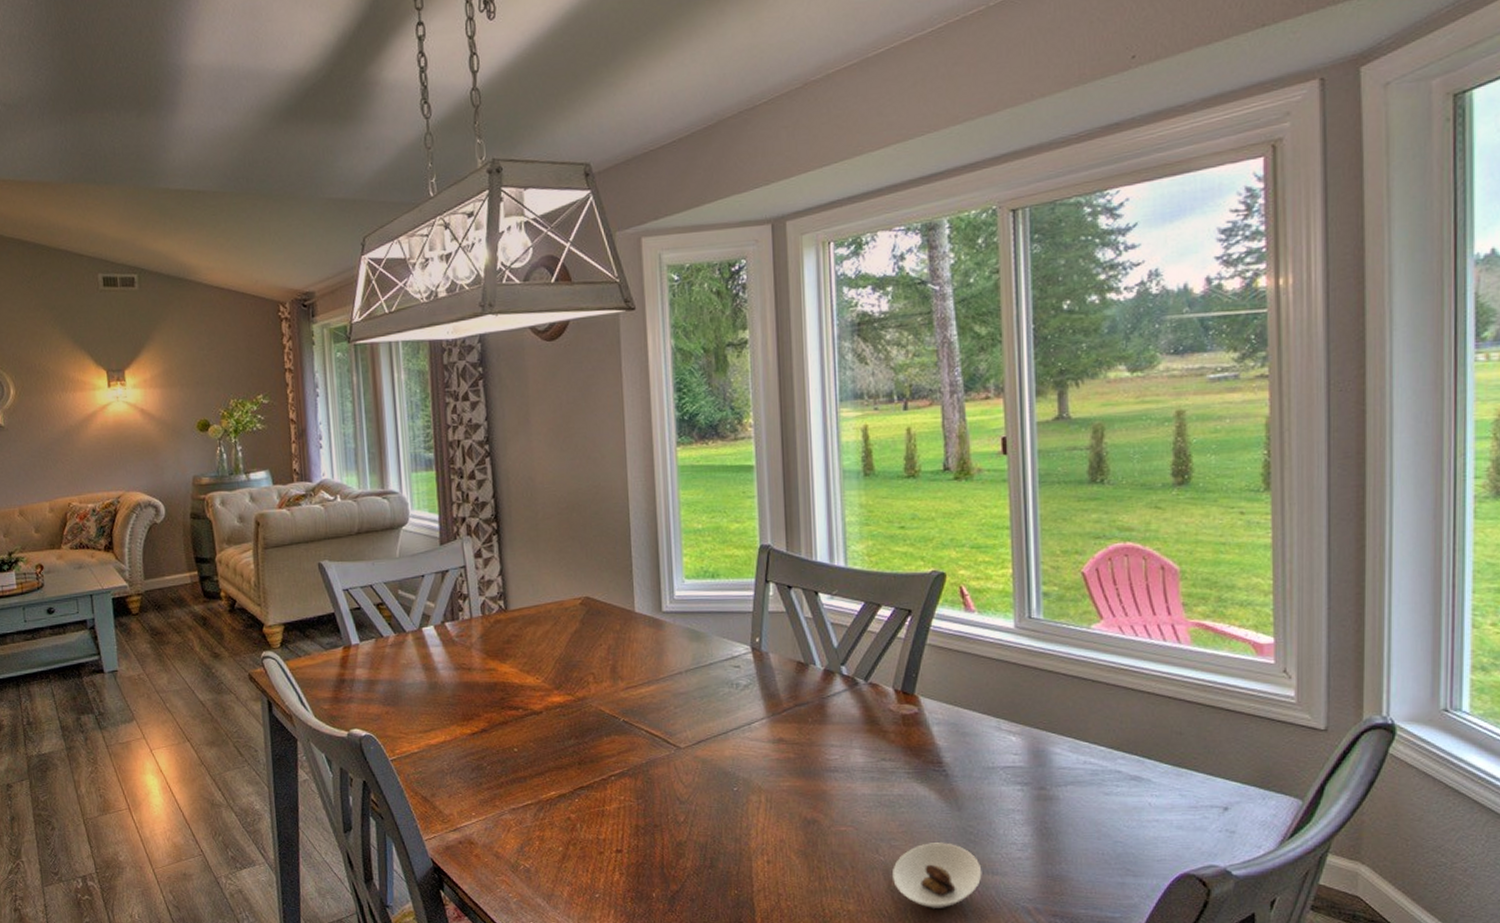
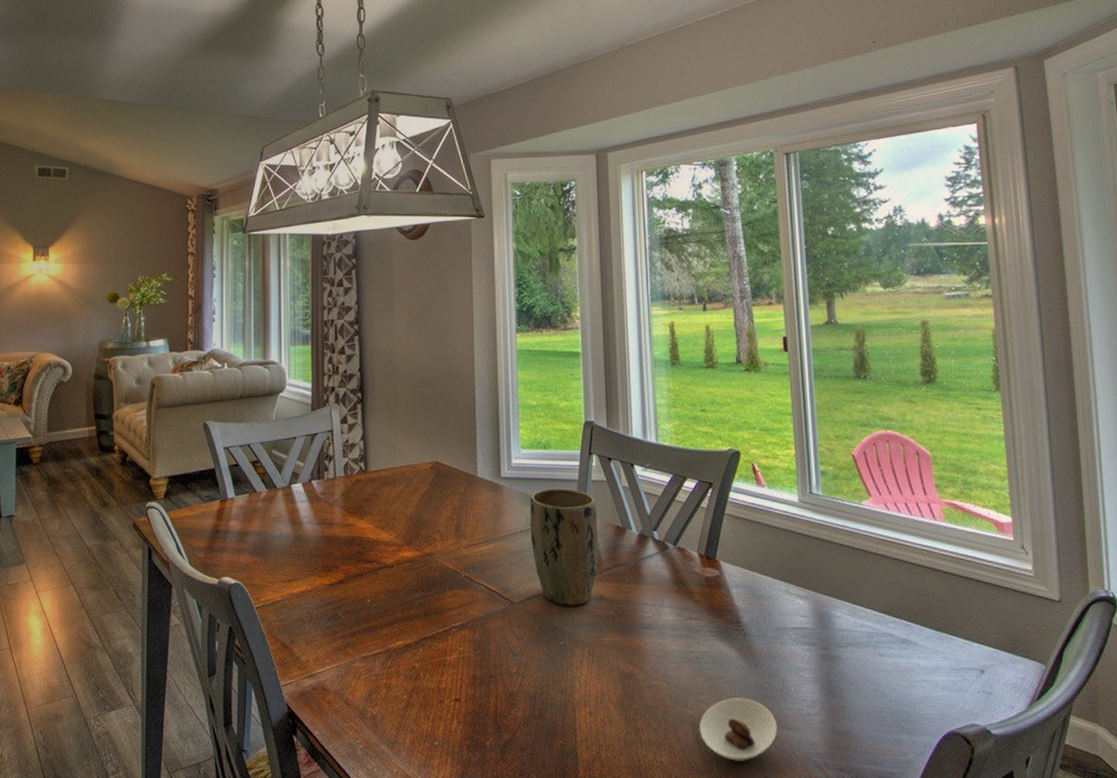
plant pot: none [696,622,777,750] -> present [529,489,599,606]

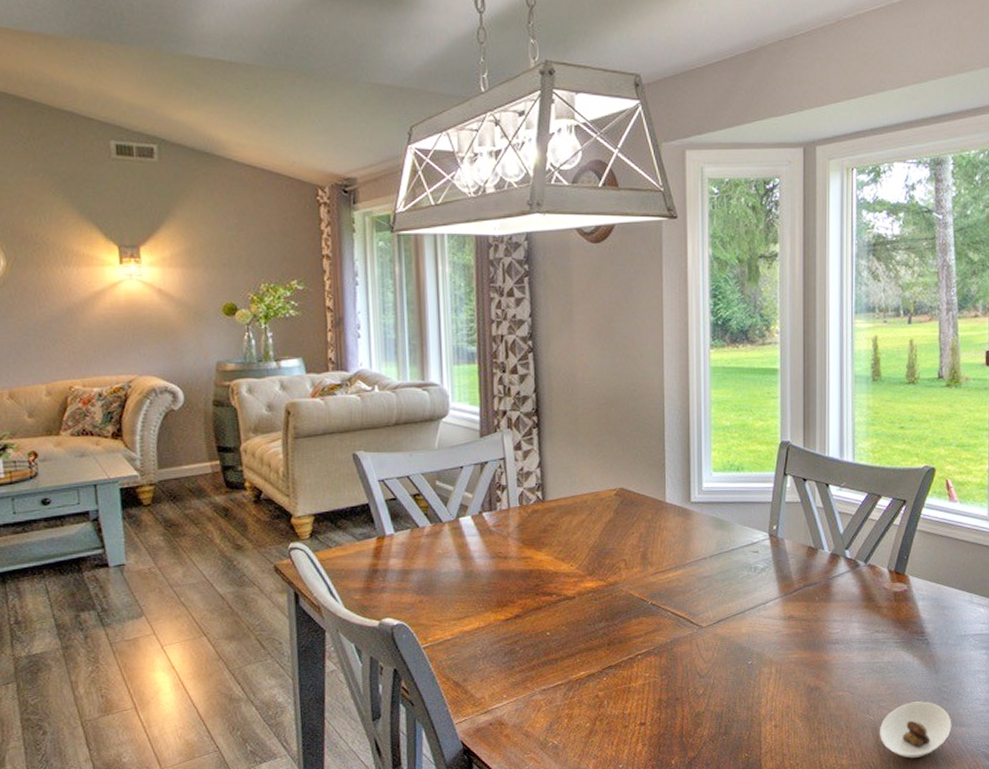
plant pot: present [529,489,599,606] -> none [720,511,790,627]

